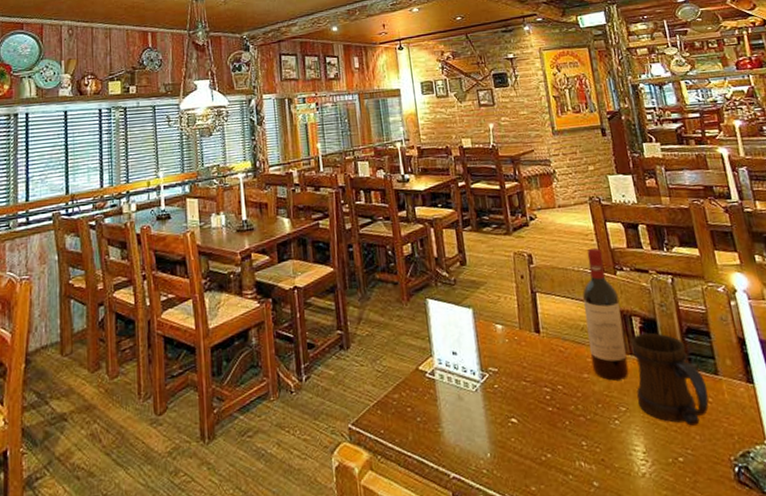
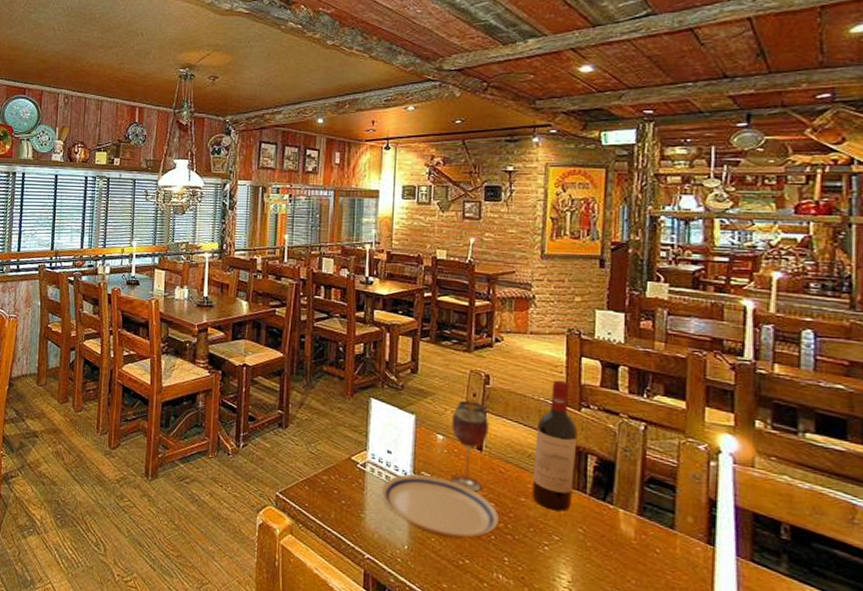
plate: none [453,369,570,434] -> present [381,474,499,539]
wineglass: none [506,283,547,378] -> present [451,400,489,492]
beer mug: present [630,332,709,426] -> none [575,472,658,571]

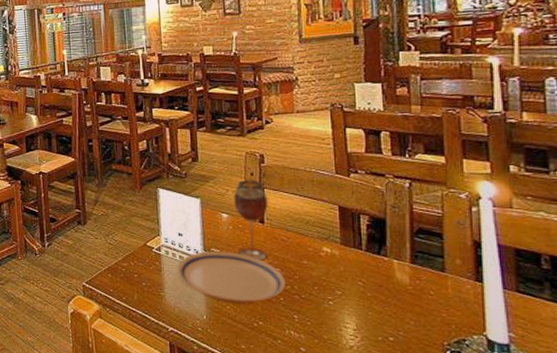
wine bottle: present [531,380,578,512] -> none [311,151,350,268]

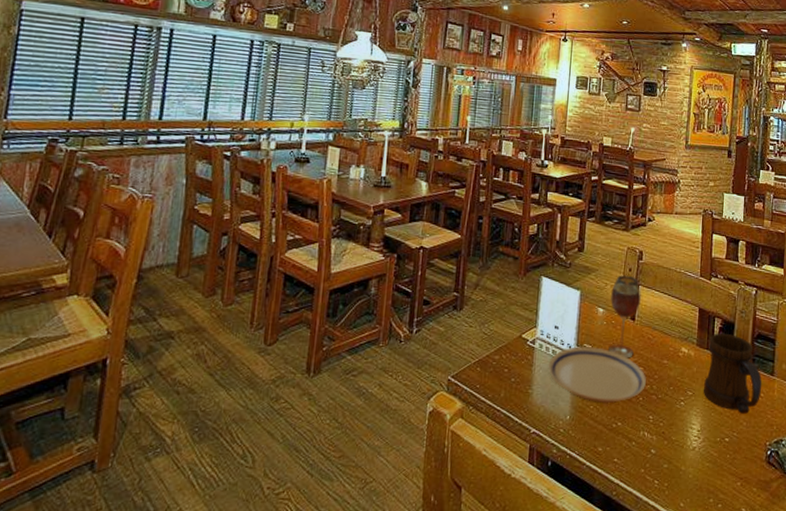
beer mug: none [355,230,431,313] -> present [704,333,762,414]

